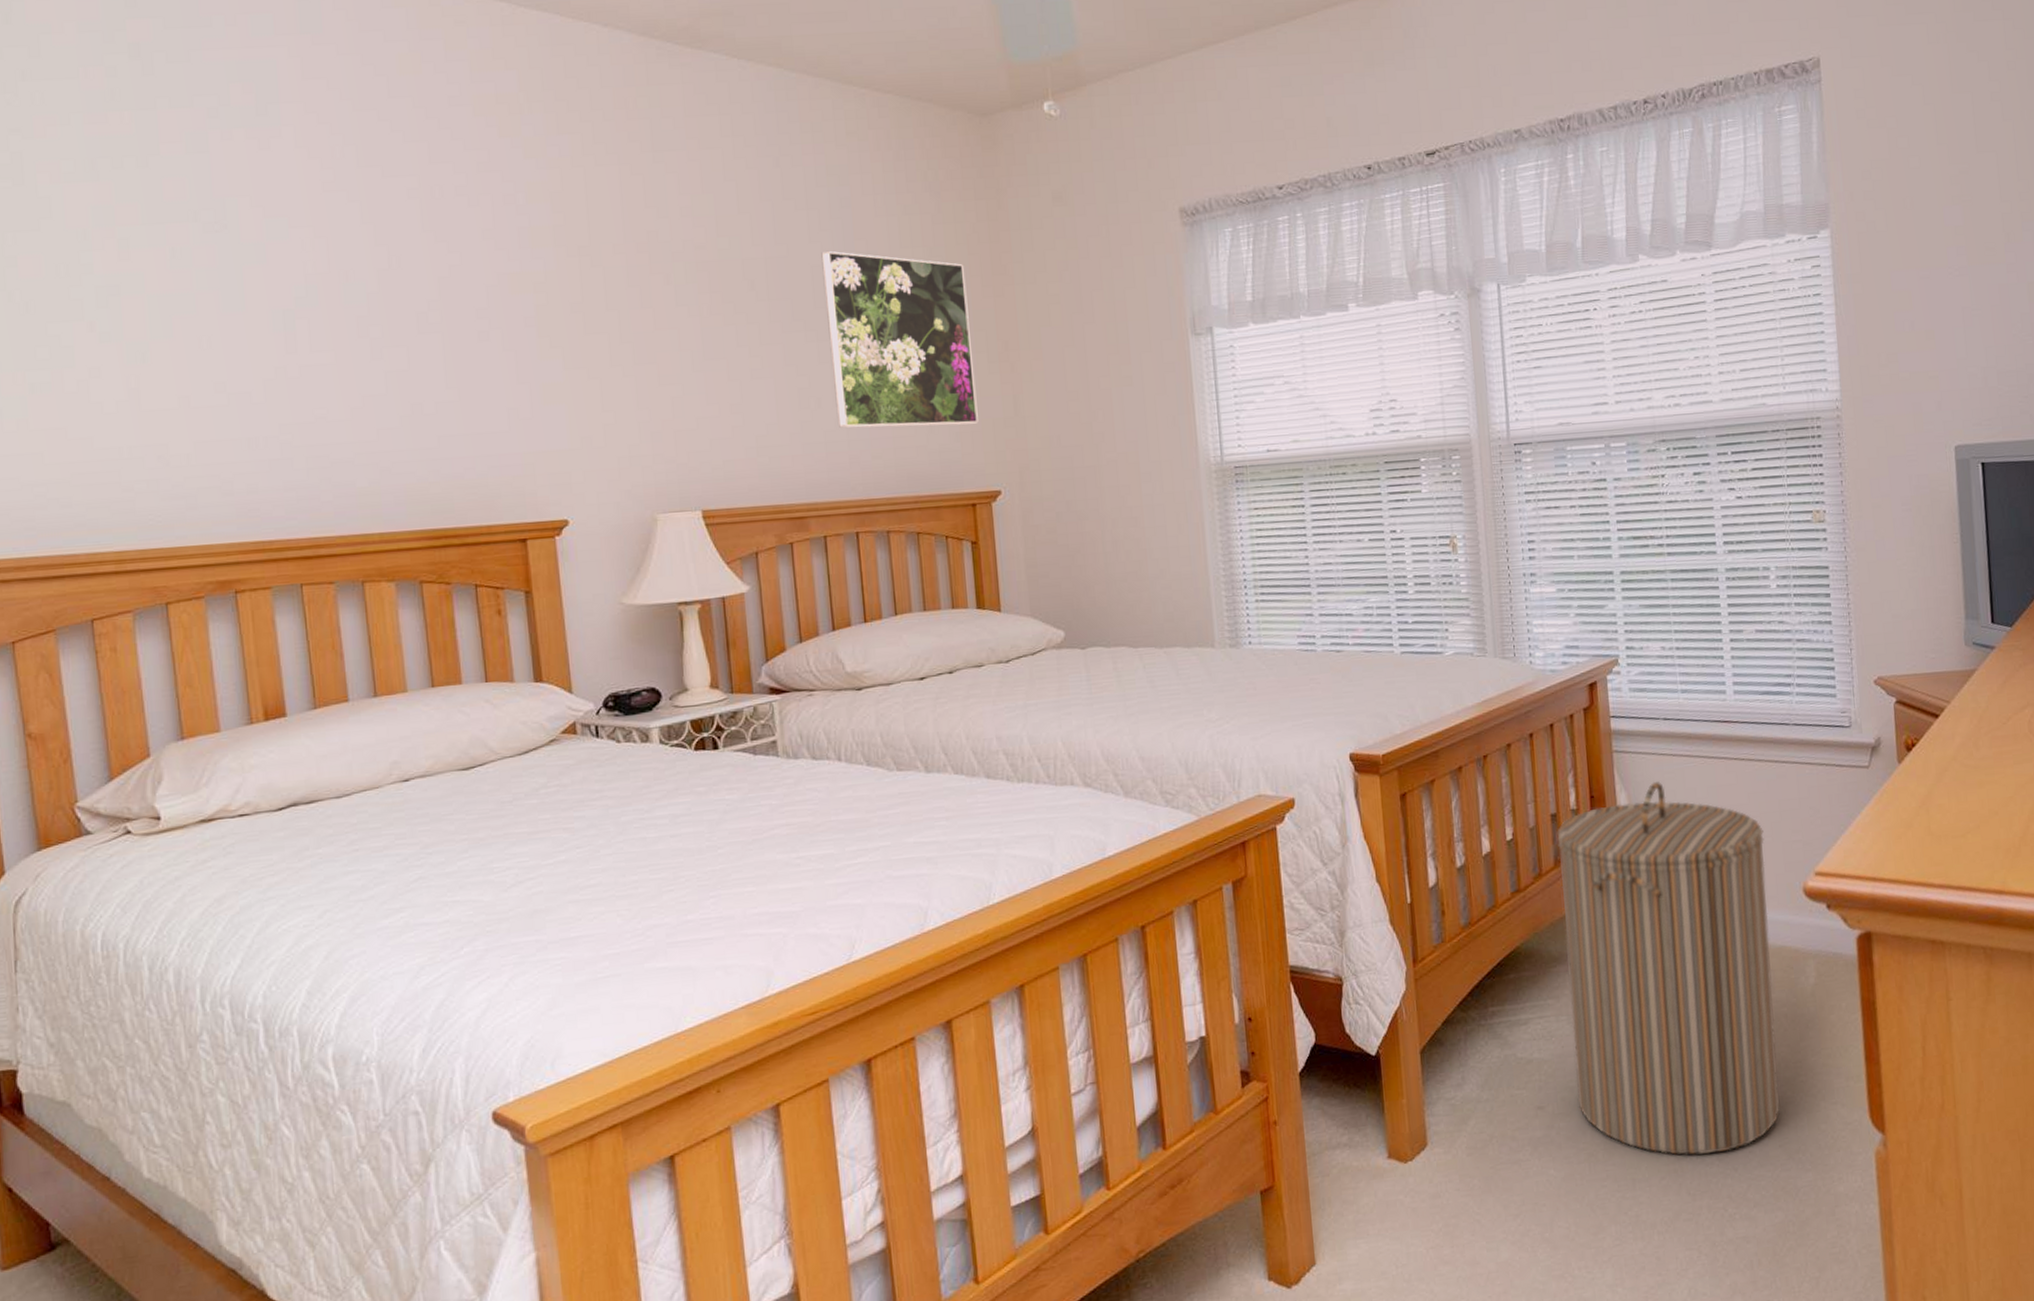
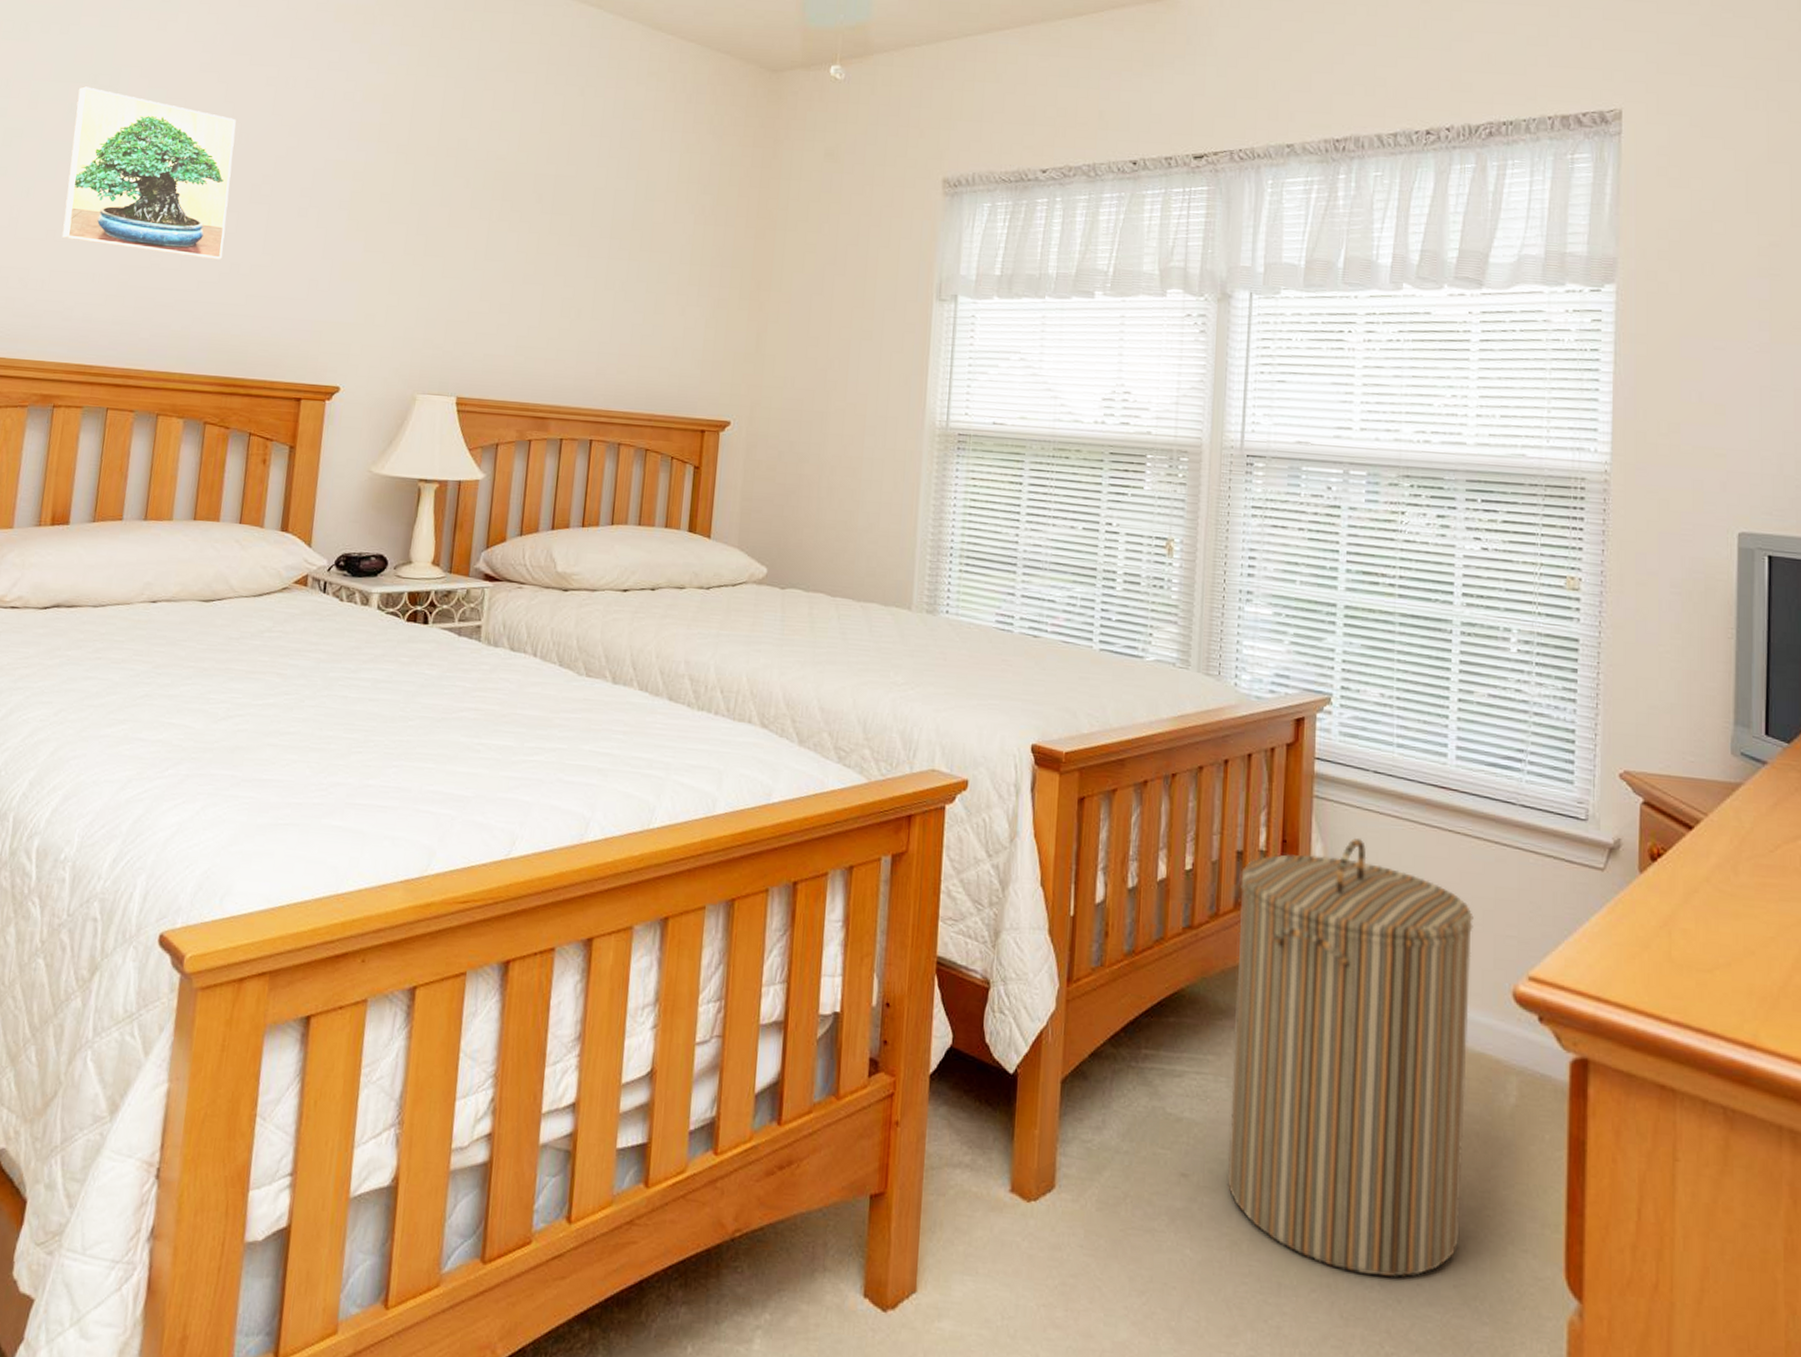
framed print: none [178,226,400,405] -> present [62,86,236,260]
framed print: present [821,250,979,428] -> none [593,176,732,354]

